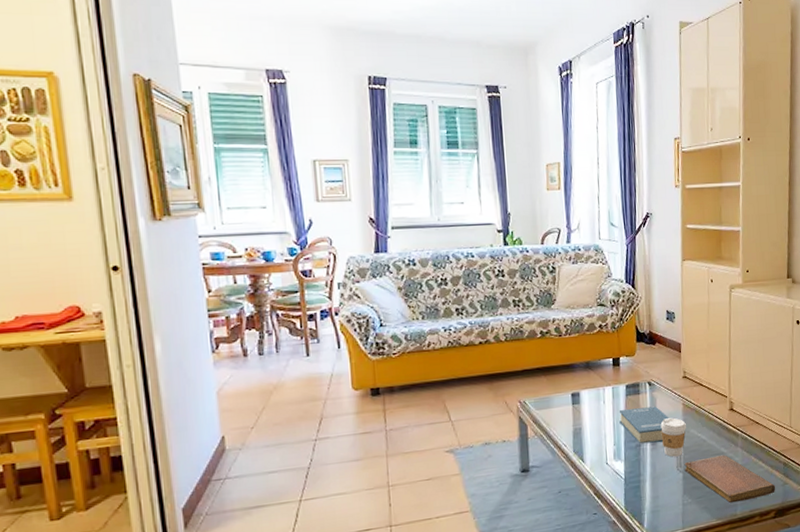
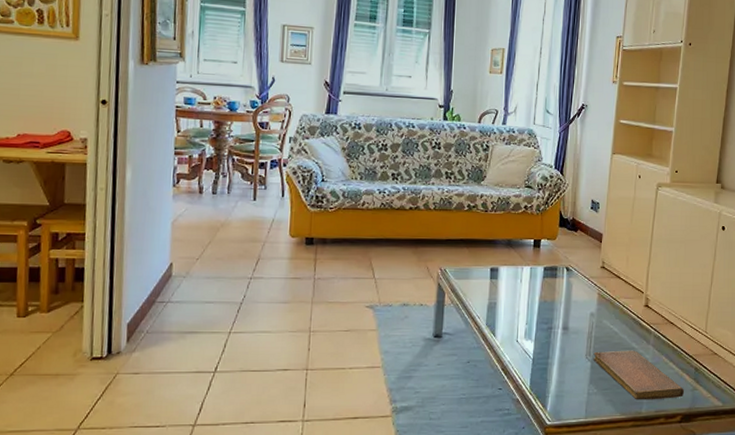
hardback book: present [619,406,669,444] -> none [534,291,583,329]
coffee cup: present [660,417,686,457] -> none [573,305,599,345]

